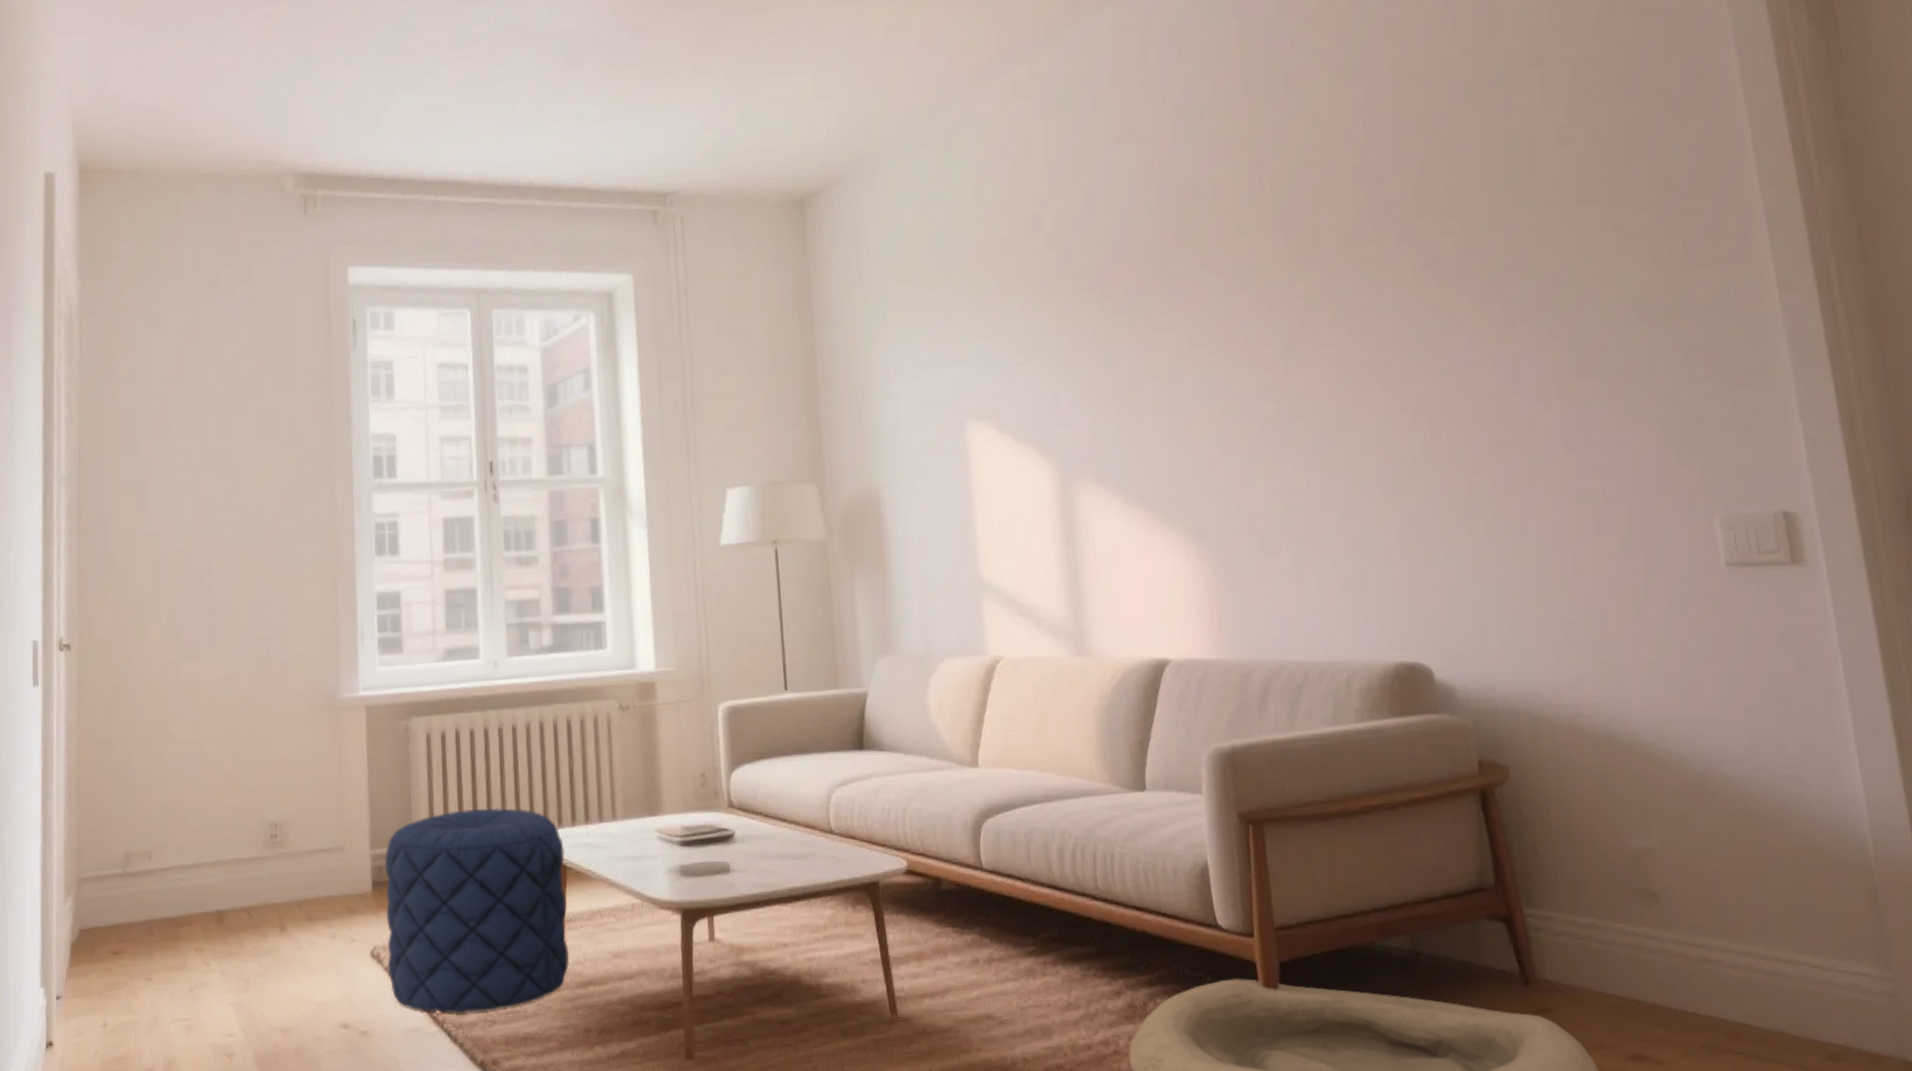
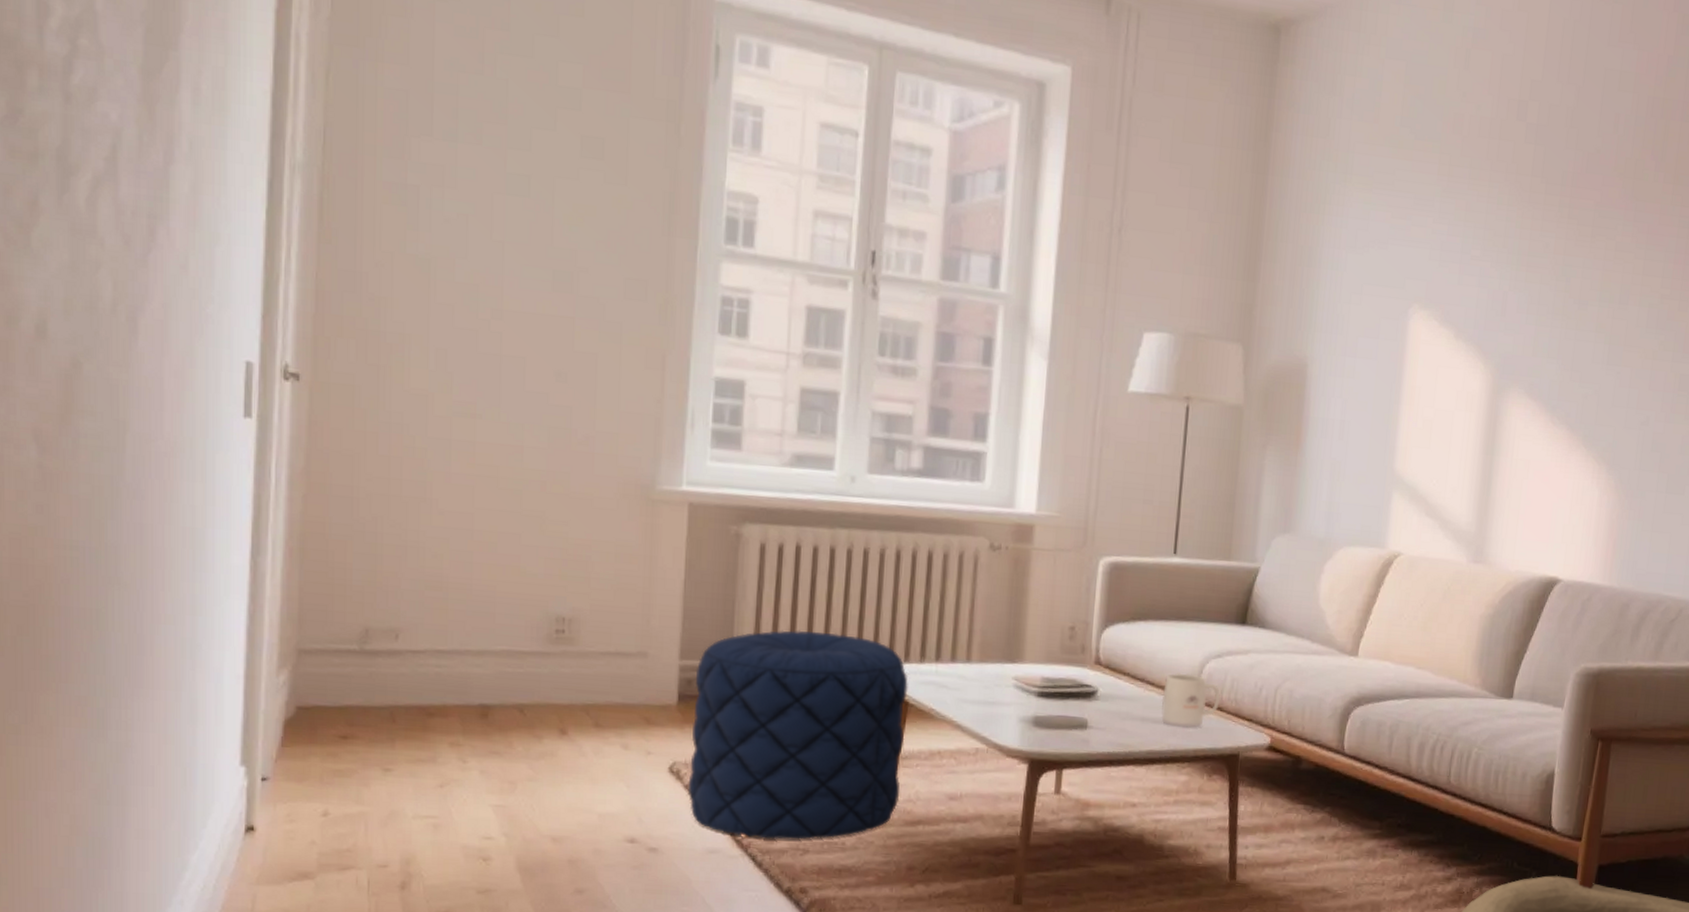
mug: none [795,805,852,860] -> present [1161,673,1220,728]

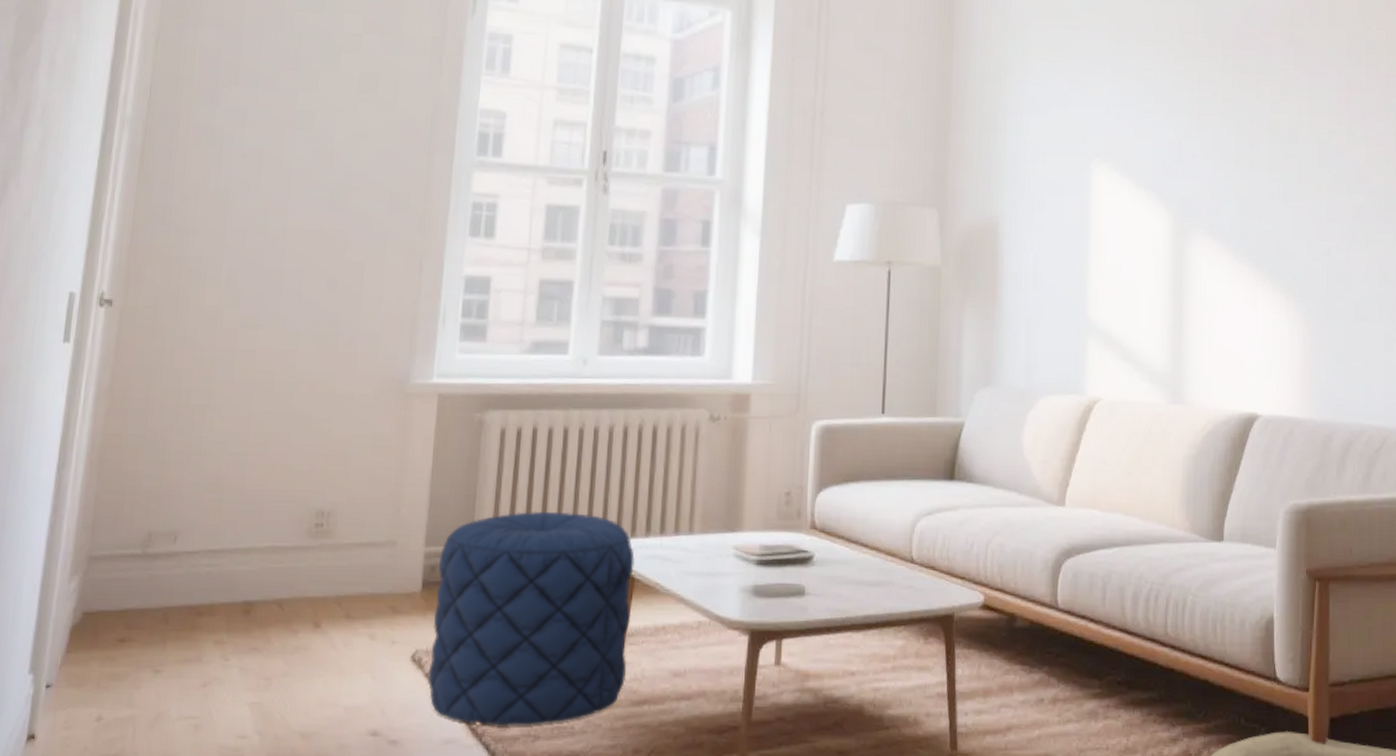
mug: present [1161,673,1220,728] -> none [875,533,933,589]

